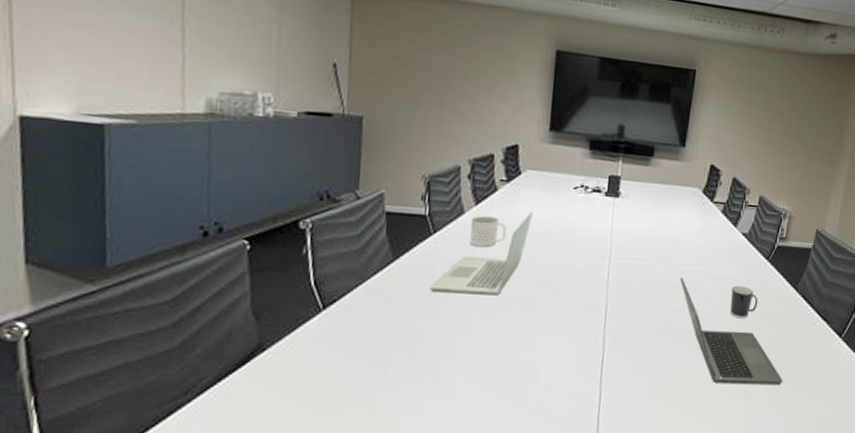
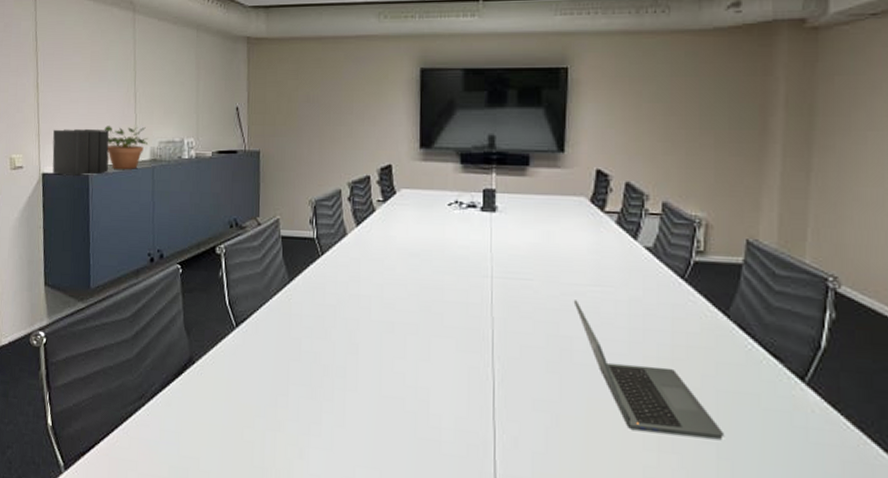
books: none [38,58,140,125] -> present [52,129,110,176]
potted plant: none [130,64,203,123] -> present [104,126,149,170]
laptop: present [430,211,533,294] -> none [321,230,410,316]
mug: present [470,216,507,248] -> none [354,237,386,269]
mug: present [730,285,758,319] -> none [639,310,677,352]

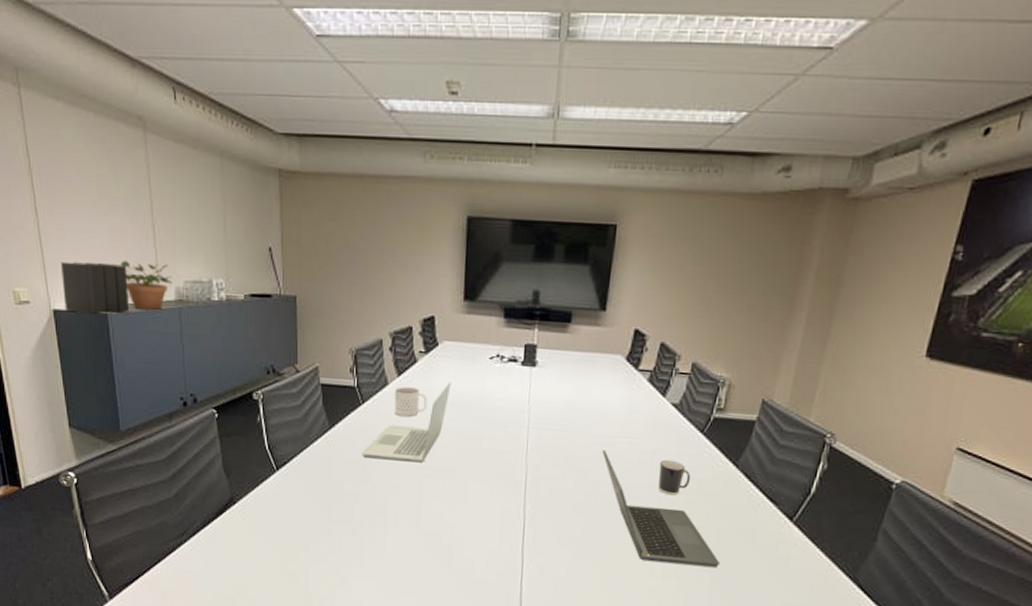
laptop: none [321,230,410,316] -> present [362,381,451,462]
mug: none [354,237,386,269] -> present [394,387,427,418]
mug: none [639,310,677,352] -> present [658,459,691,496]

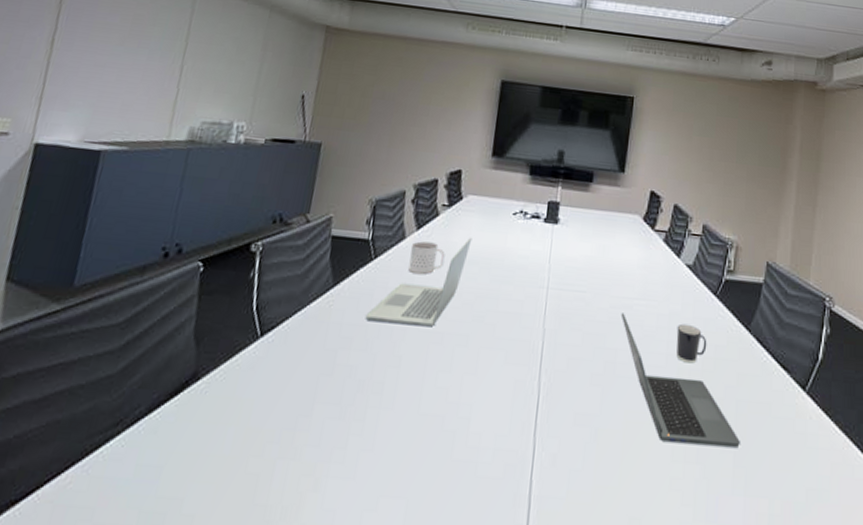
books: present [61,261,129,315] -> none [50,94,139,152]
potted plant: present [120,261,173,310] -> none [132,97,188,150]

